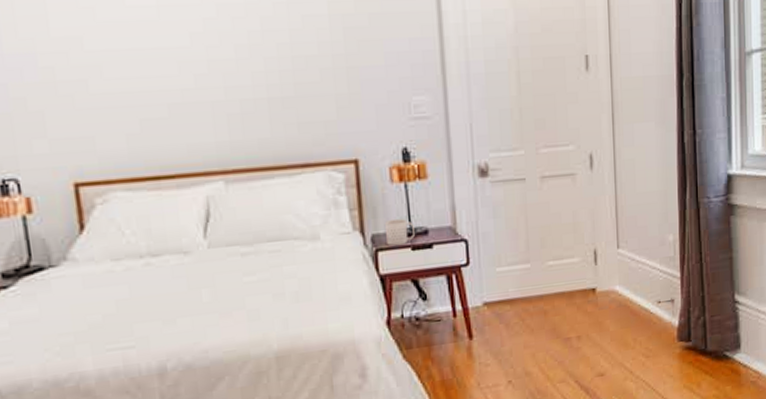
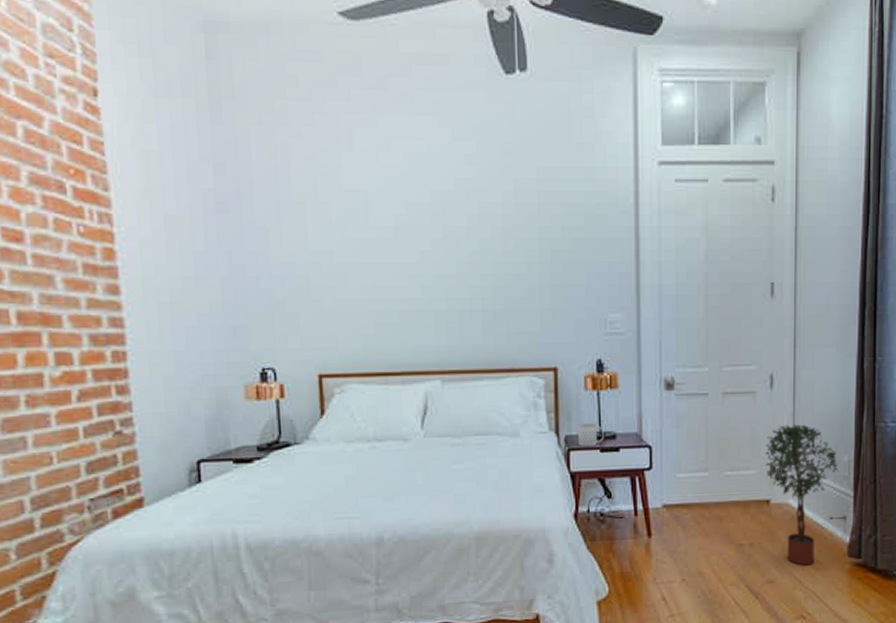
potted tree: none [588,205,664,355] -> present [765,424,839,566]

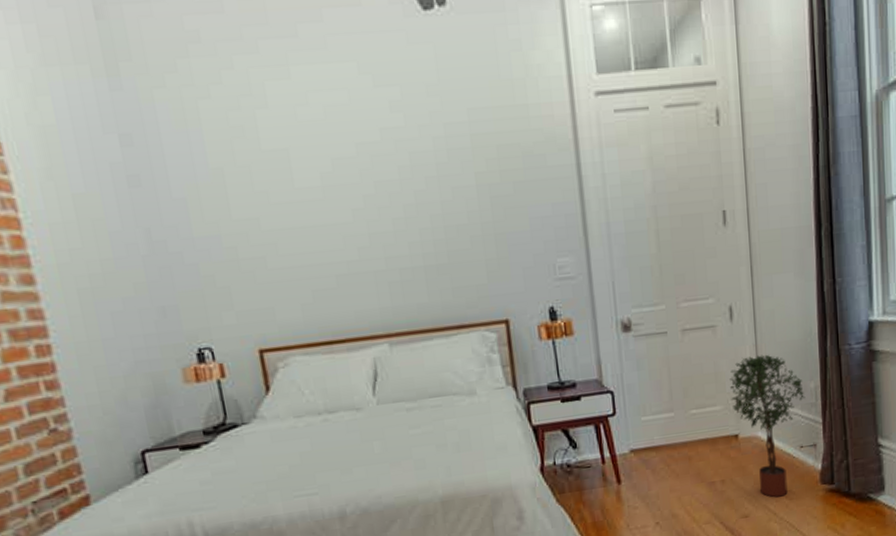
mug: present [577,422,605,447] -> none [534,373,565,399]

